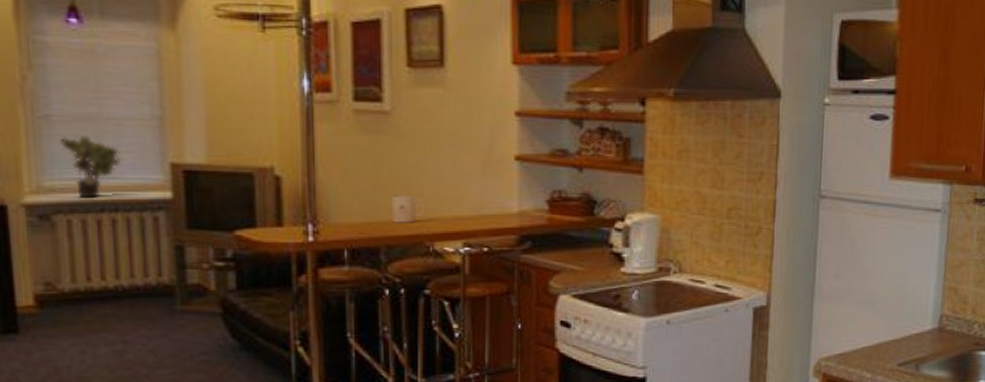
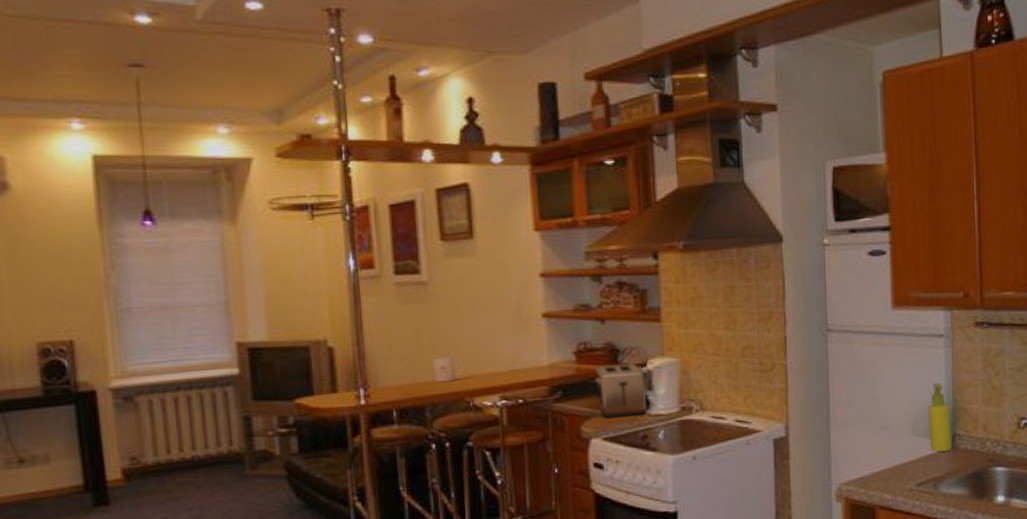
potted plant: present [58,135,121,199] -> none [138,323,193,380]
toaster: none [567,216,623,274] -> present [594,364,646,419]
soap dispenser: none [915,260,940,332] -> present [927,383,953,452]

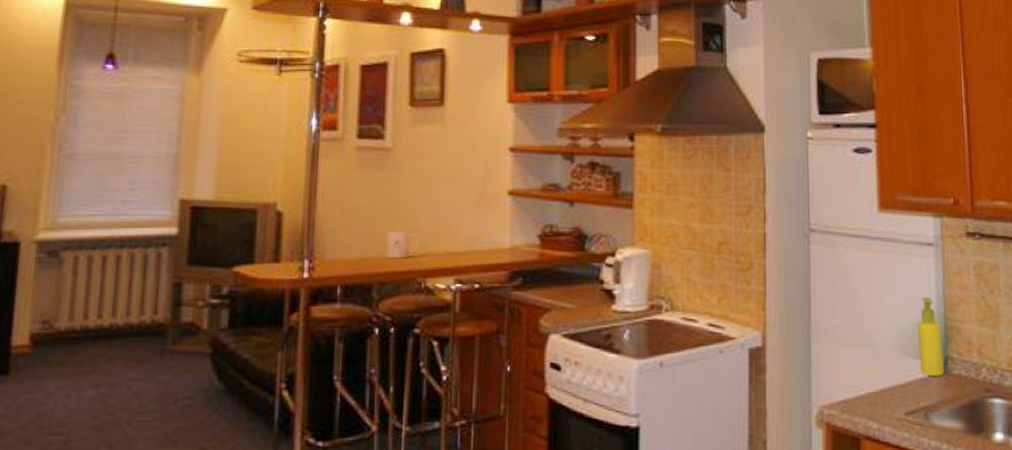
toaster: present [594,364,646,419] -> none [558,251,614,312]

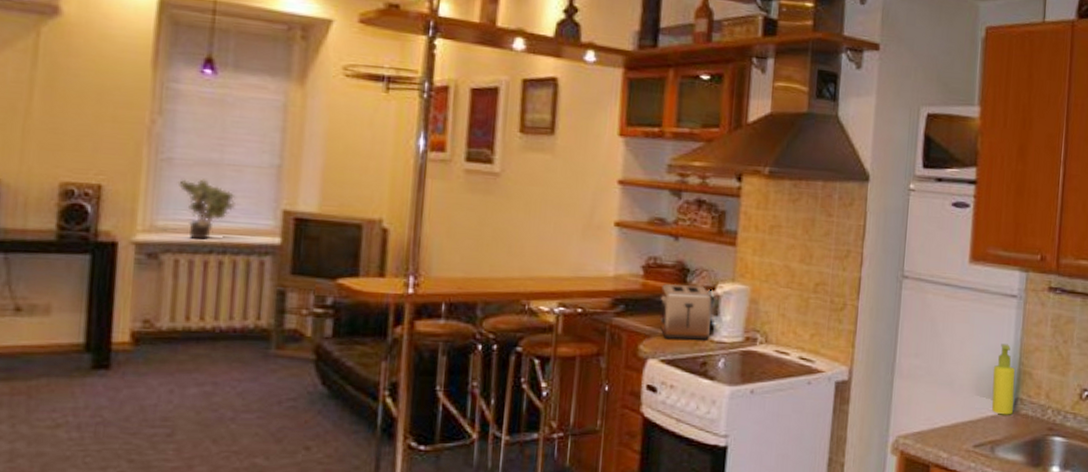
potted plant: none [79,173,134,236] -> present [177,179,236,241]
mug: present [386,230,420,259] -> none [491,253,525,281]
toaster: none [558,251,614,312] -> present [659,283,713,340]

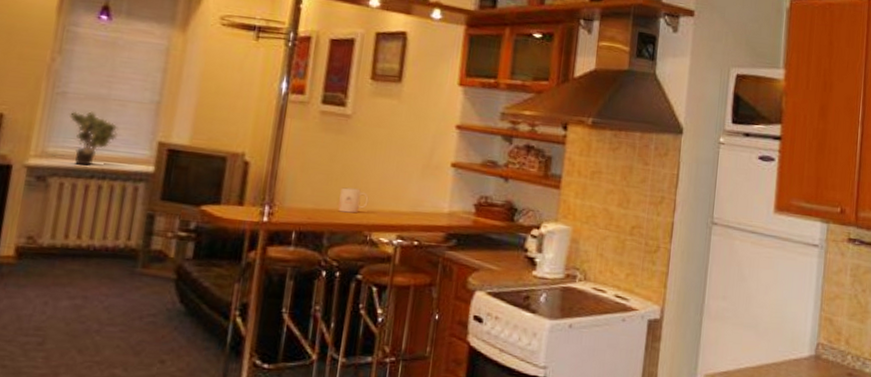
mug: none [491,253,525,281] -> present [338,187,369,214]
toaster: present [659,283,713,340] -> none [487,221,538,276]
soap dispenser: present [991,344,1015,415] -> none [794,290,817,359]

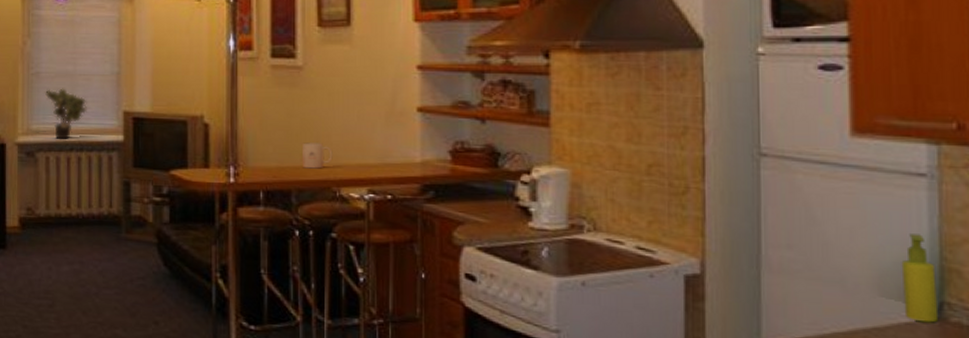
soap dispenser: none [794,290,817,359] -> present [901,234,939,323]

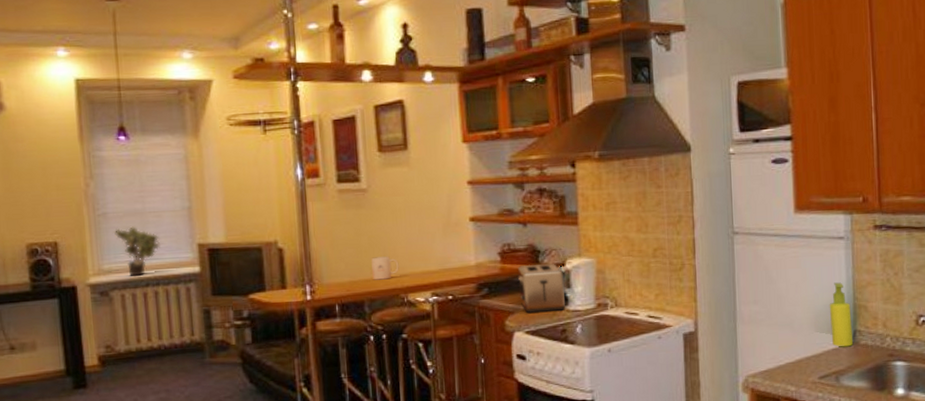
toaster: none [471,168,530,227] -> present [517,264,565,314]

